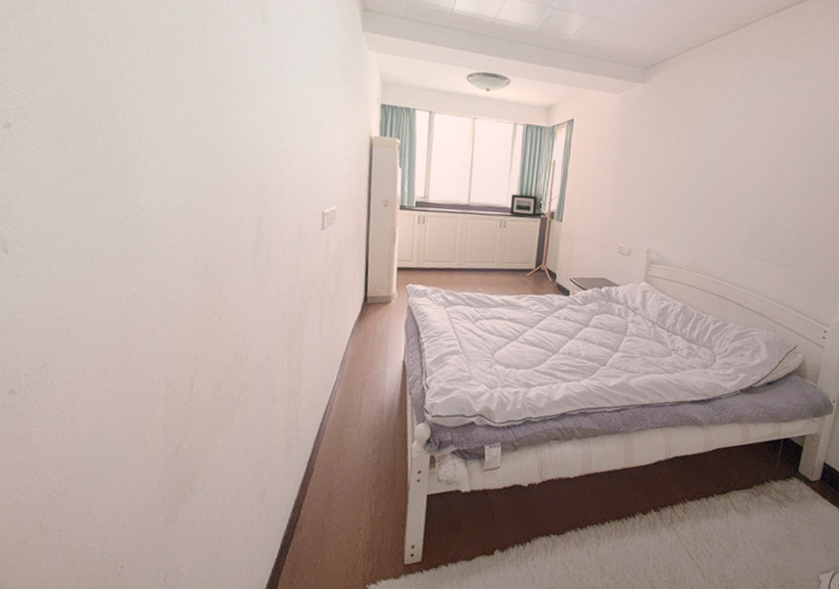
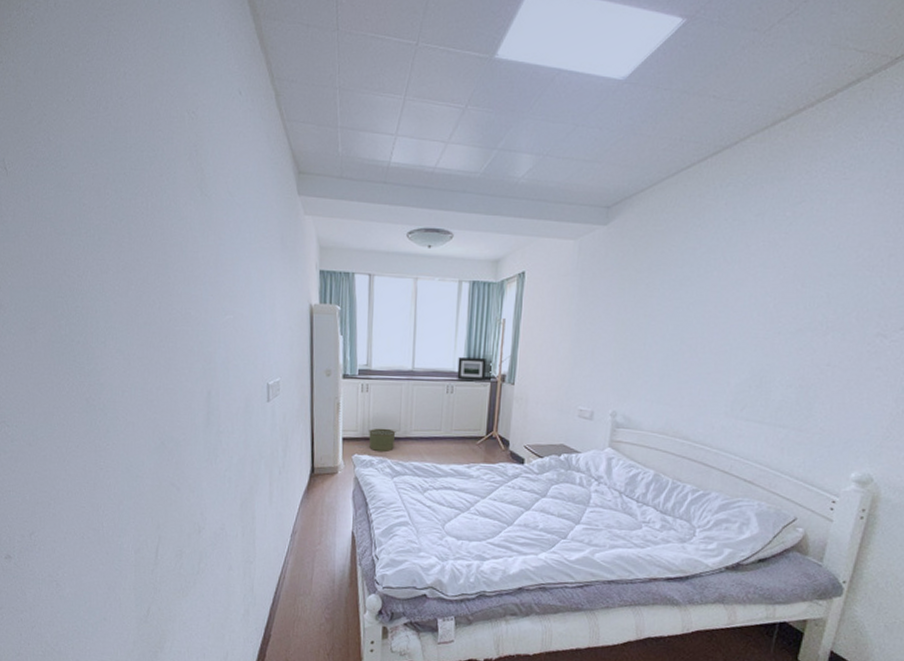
basket: none [423,258,450,283] -> present [368,428,396,453]

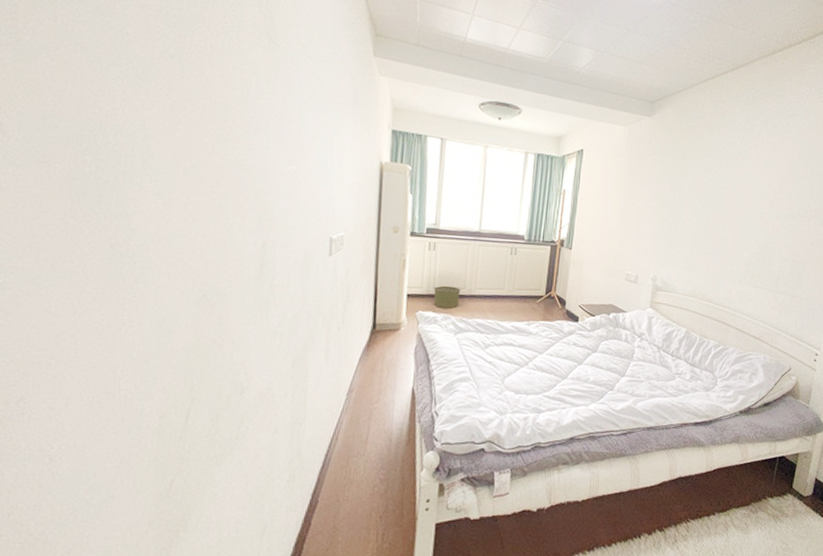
picture frame: present [457,357,486,381] -> none [520,222,548,245]

